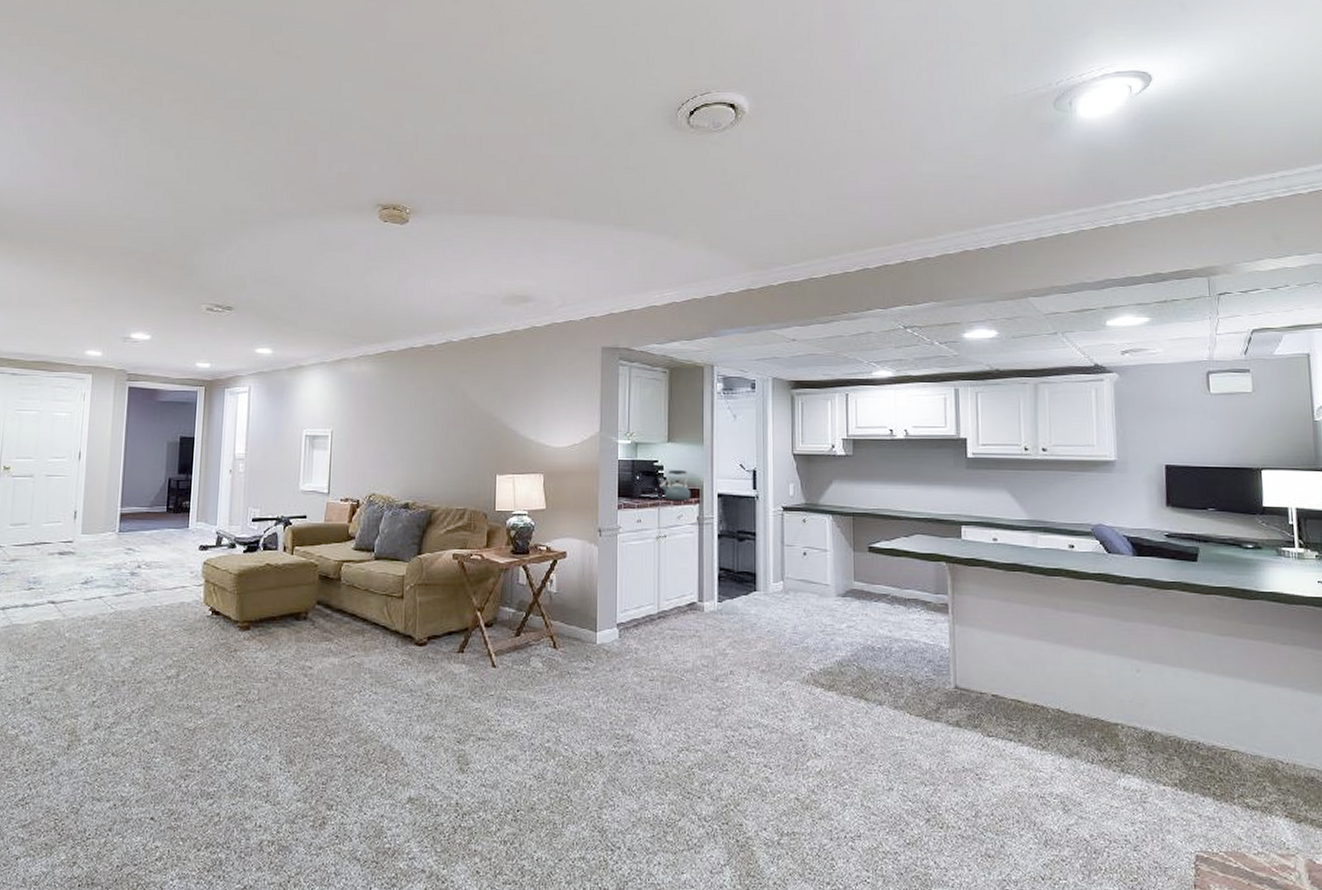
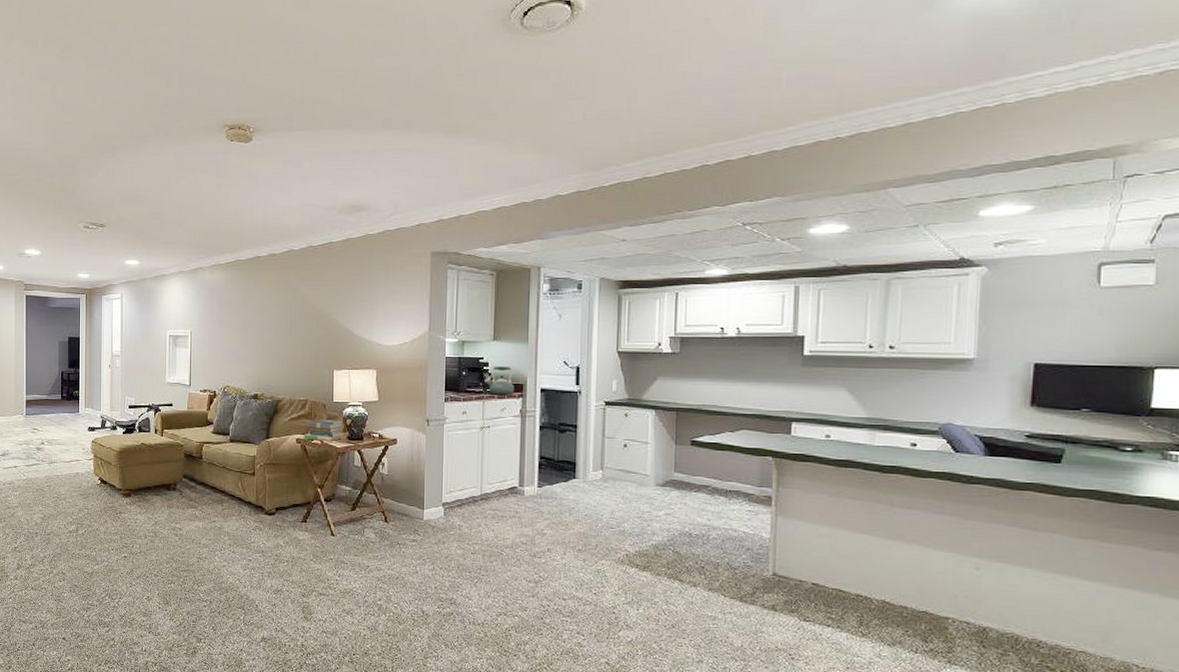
books: none [461,530,507,556] -> present [303,418,344,441]

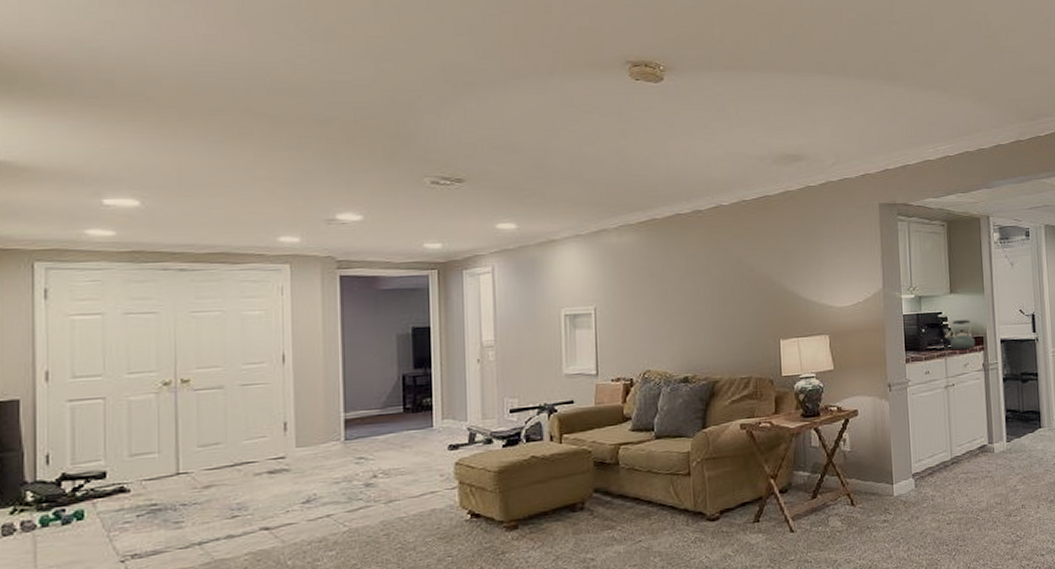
books: present [303,418,344,441] -> none [749,396,797,424]

